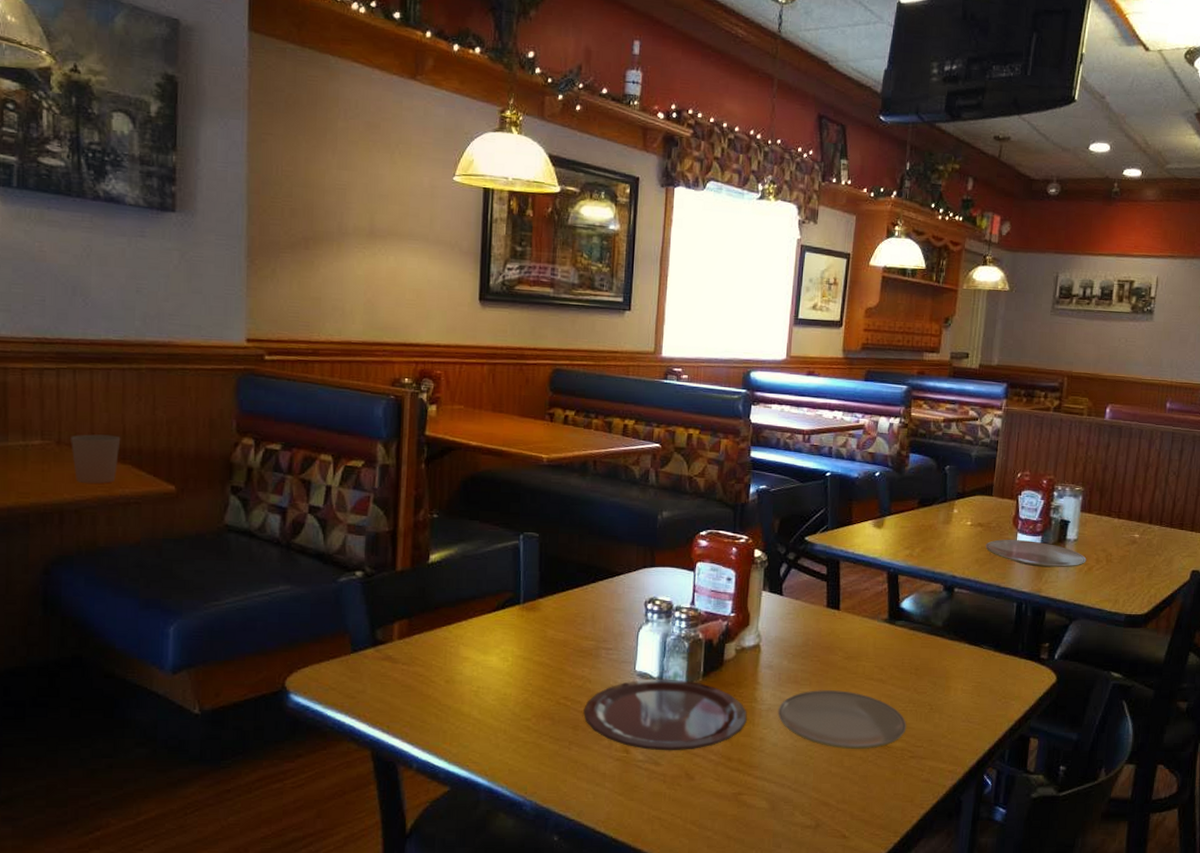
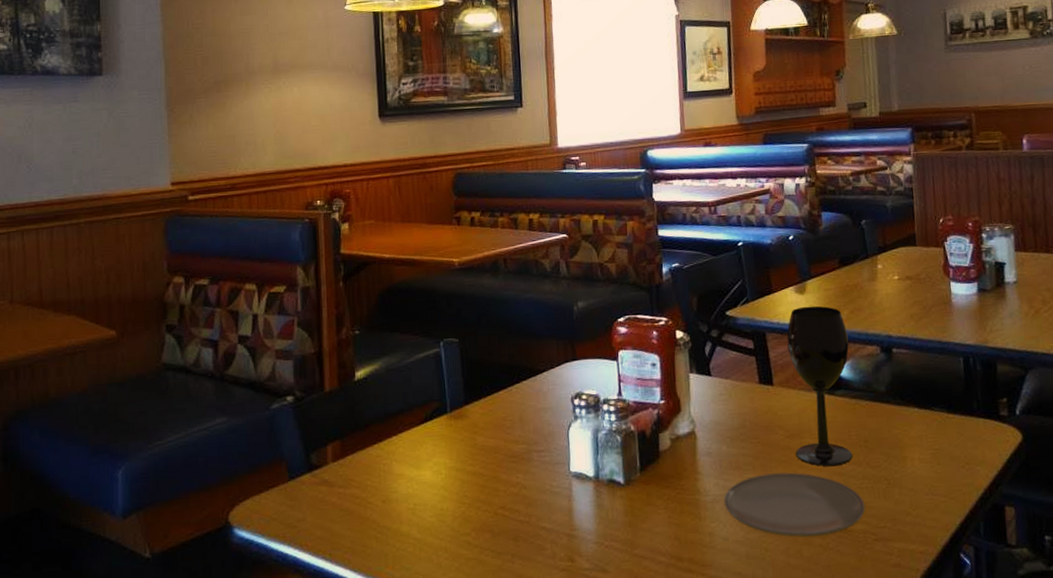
dixie cup: present [71,434,121,485] -> none [22,289,66,339]
plate: present [583,678,747,751] -> none [522,476,693,557]
wine glass: none [851,540,916,689] -> present [786,305,853,467]
plate: present [985,539,1087,568] -> none [918,288,1032,316]

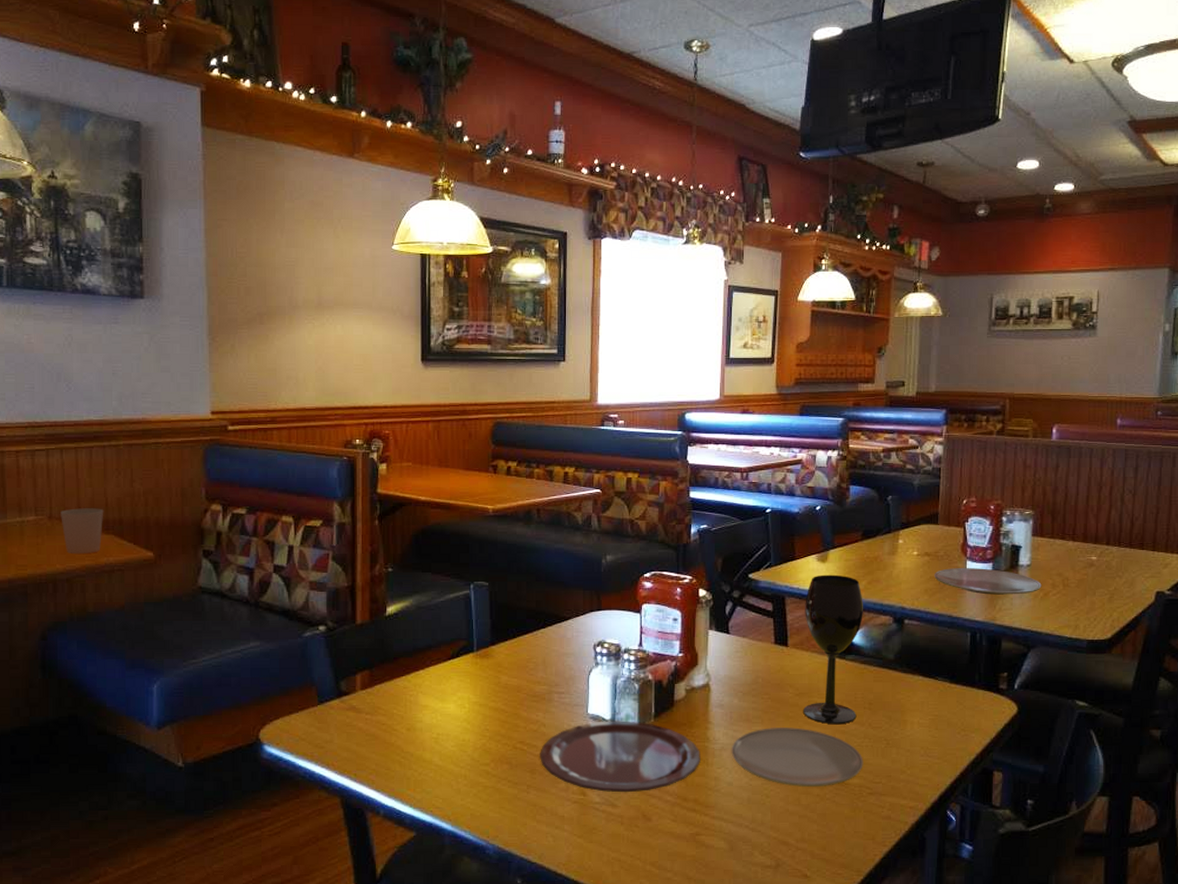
dixie cup: none [22,289,66,339] -> present [61,508,104,555]
plate: none [522,476,693,557] -> present [540,721,700,793]
plate: none [918,288,1032,316] -> present [934,568,1042,595]

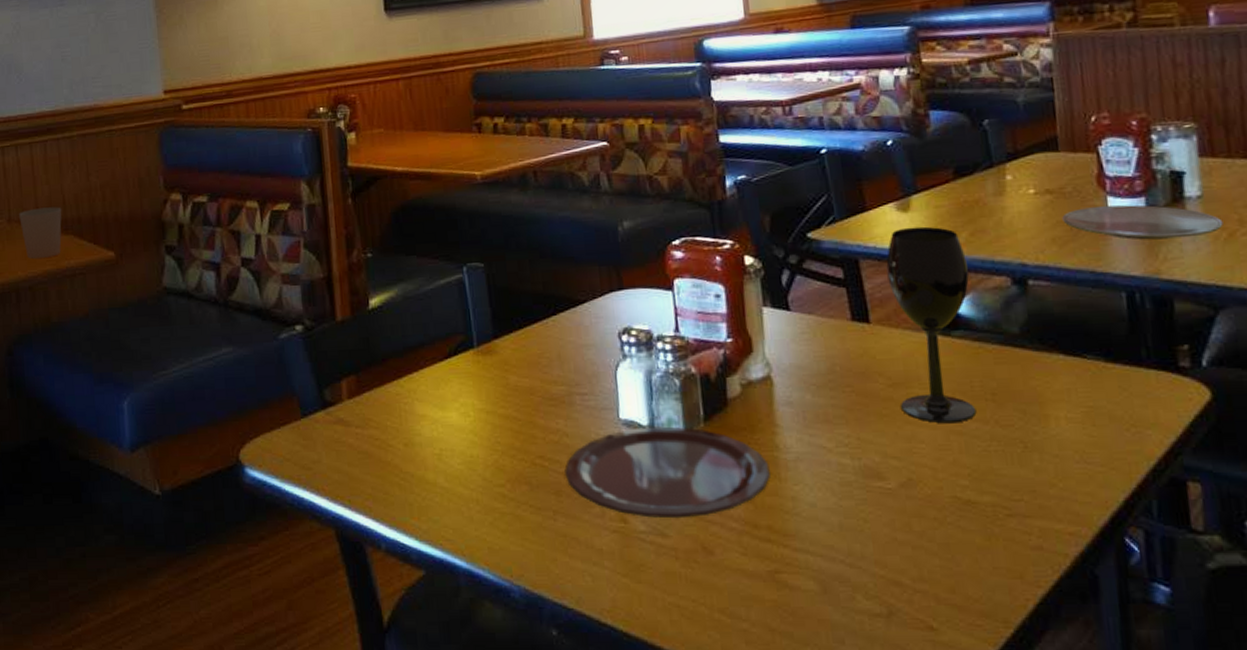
plate: present [731,727,864,787] -> none [809,429,995,507]

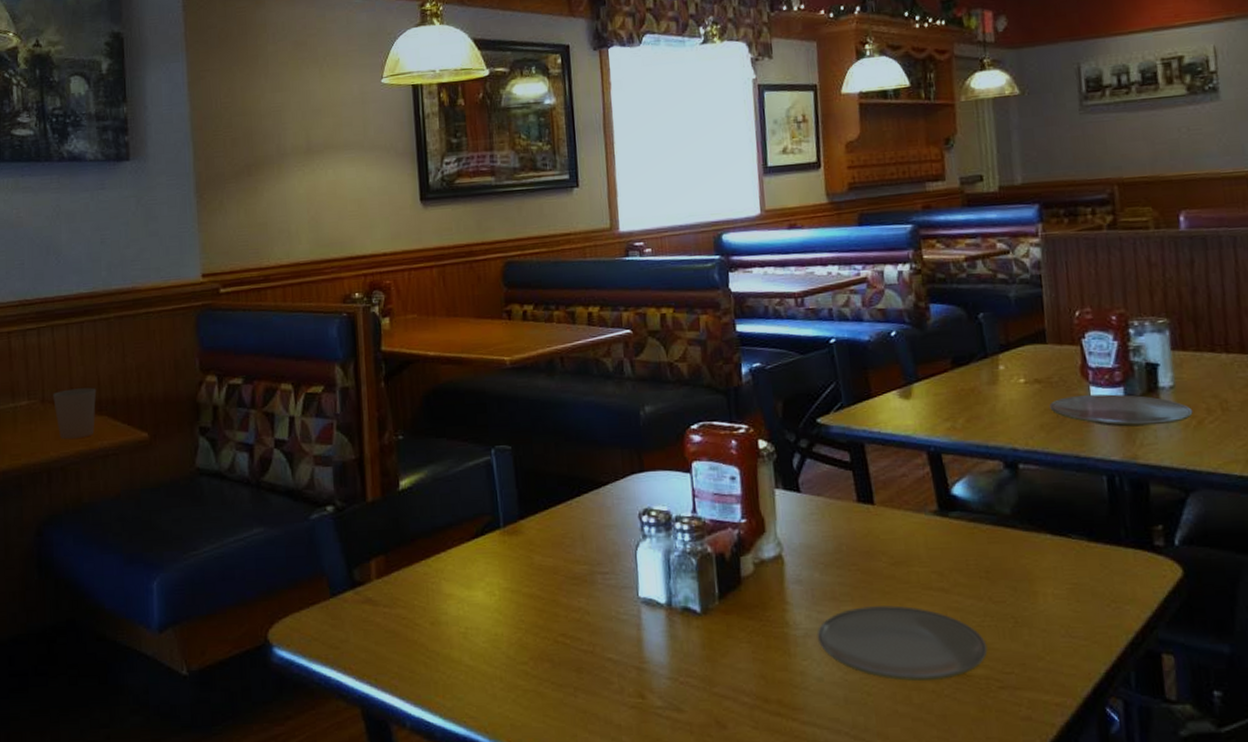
plate: present [564,426,771,519] -> none [585,604,781,694]
plate: none [809,429,995,507] -> present [817,605,988,681]
wine glass: present [886,226,977,424] -> none [889,413,972,600]

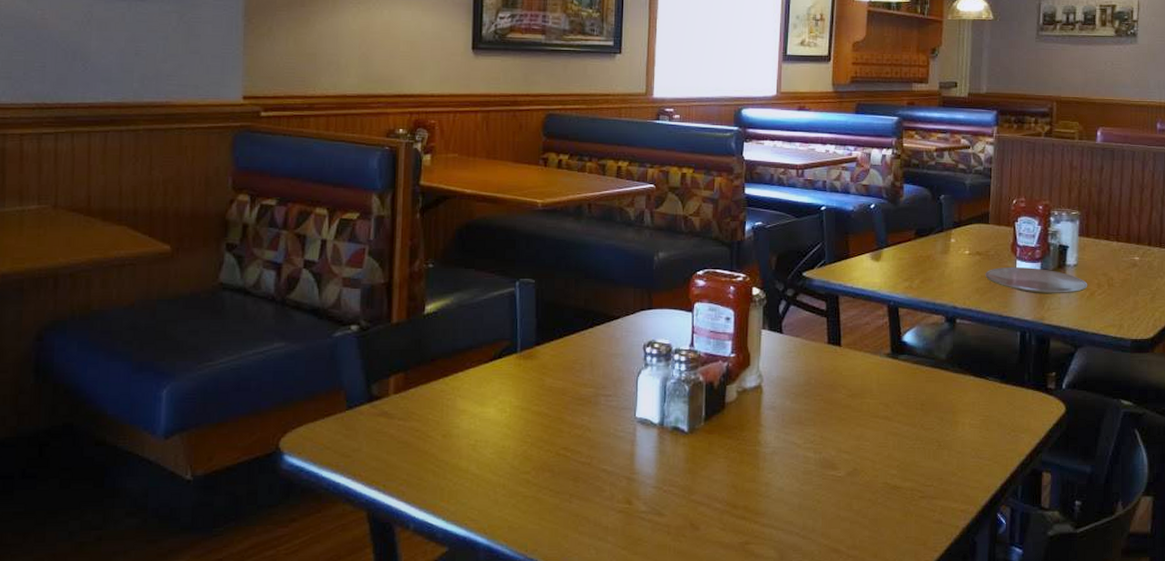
dixie cup: present [53,387,97,440] -> none [67,197,117,247]
plate: present [817,605,988,681] -> none [782,430,915,491]

